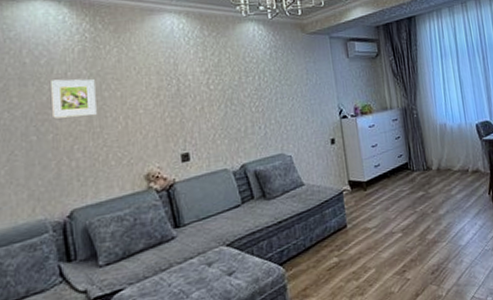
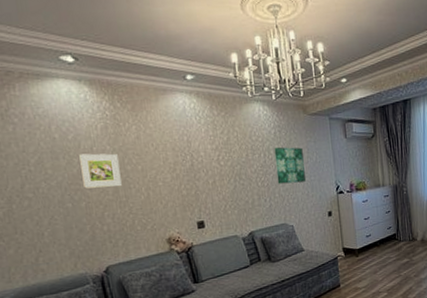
wall art: none [270,68,305,109] -> present [274,147,306,184]

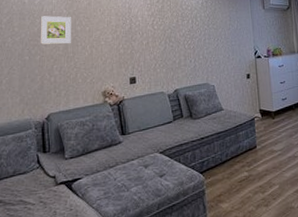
wall art: present [274,147,306,184] -> none [201,15,227,47]

